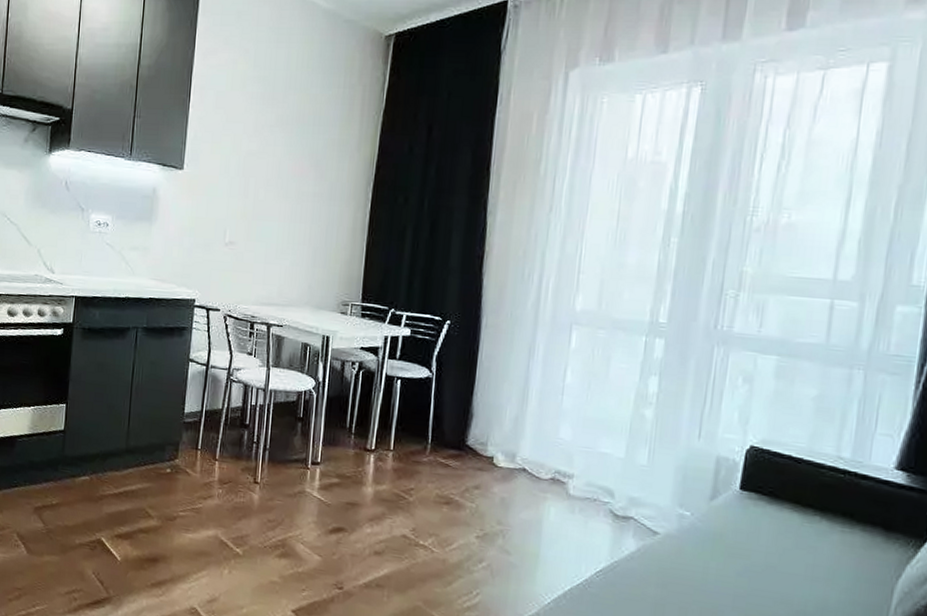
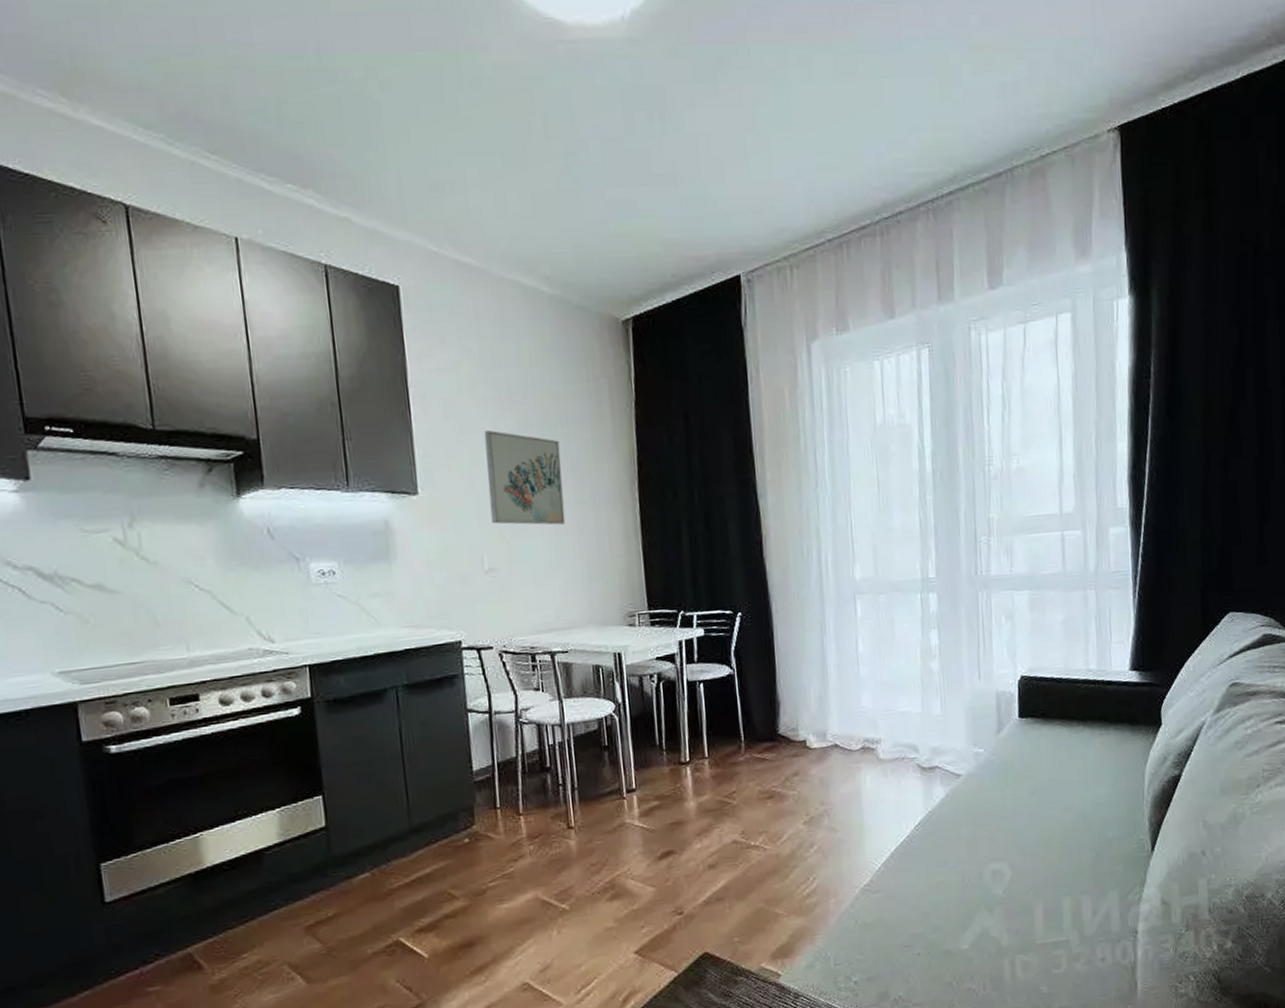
wall art: none [239,122,309,213] -> present [484,430,566,525]

